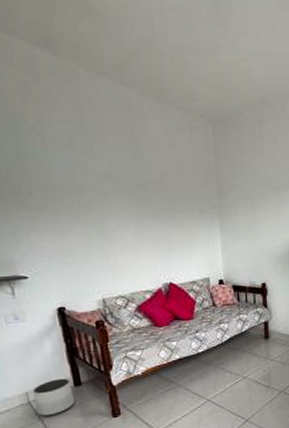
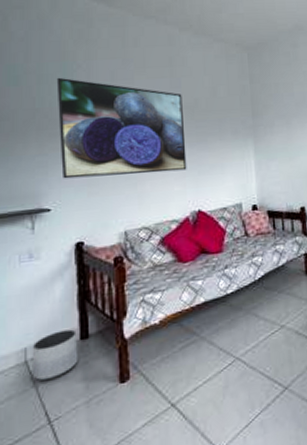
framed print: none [8,139,157,249] -> present [56,77,187,179]

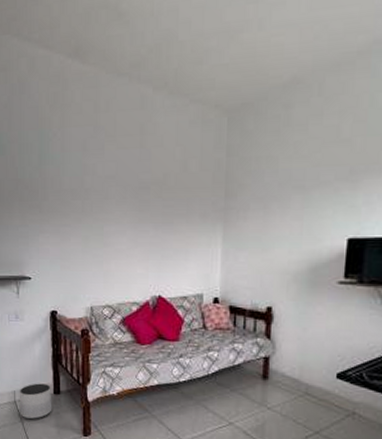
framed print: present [56,77,187,179] -> none [35,146,151,253]

